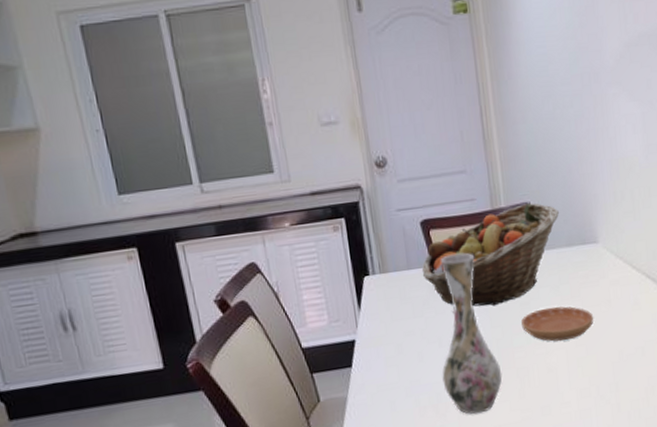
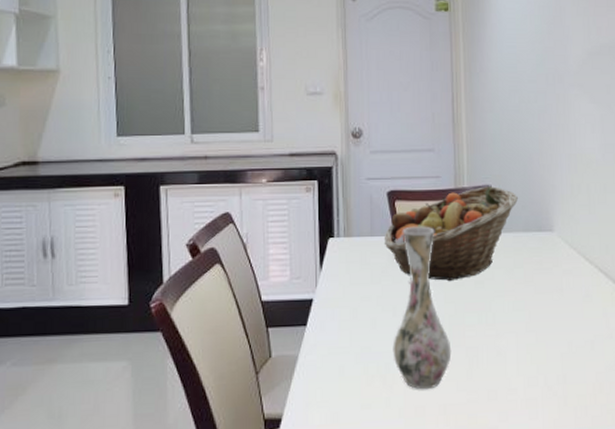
saucer: present [521,306,594,342] -> none [475,289,546,324]

